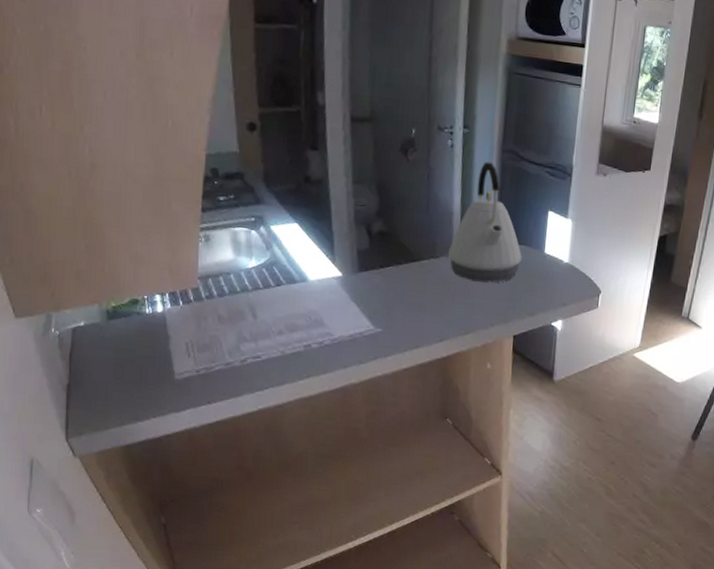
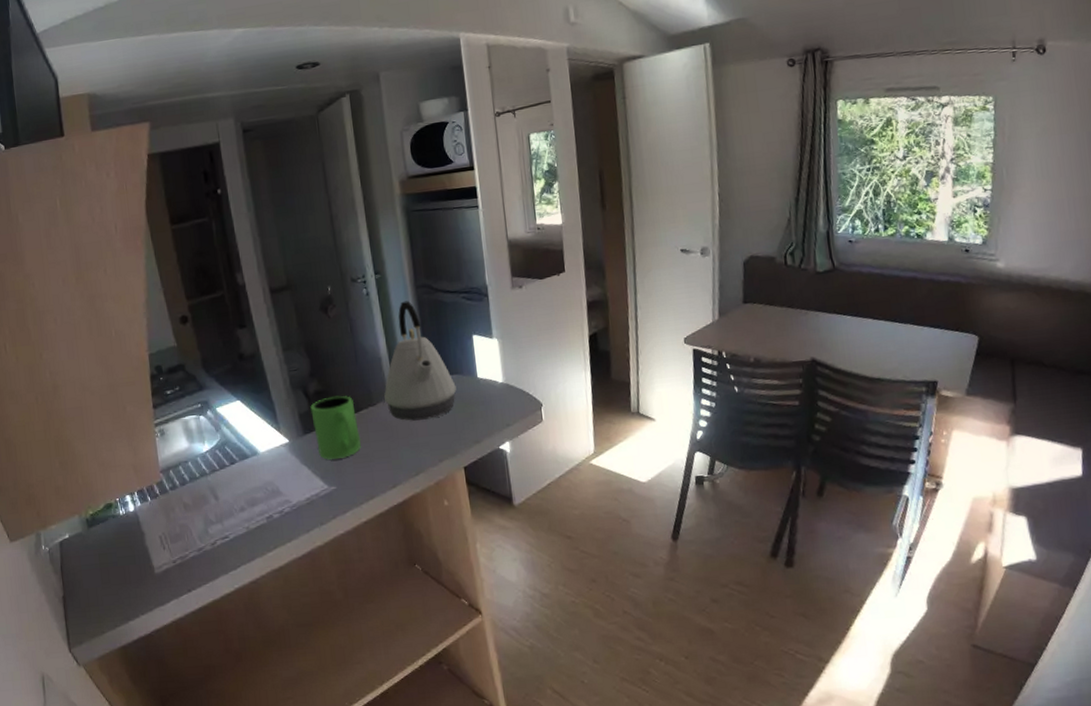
mug: none [370,240,417,303] -> present [310,395,361,460]

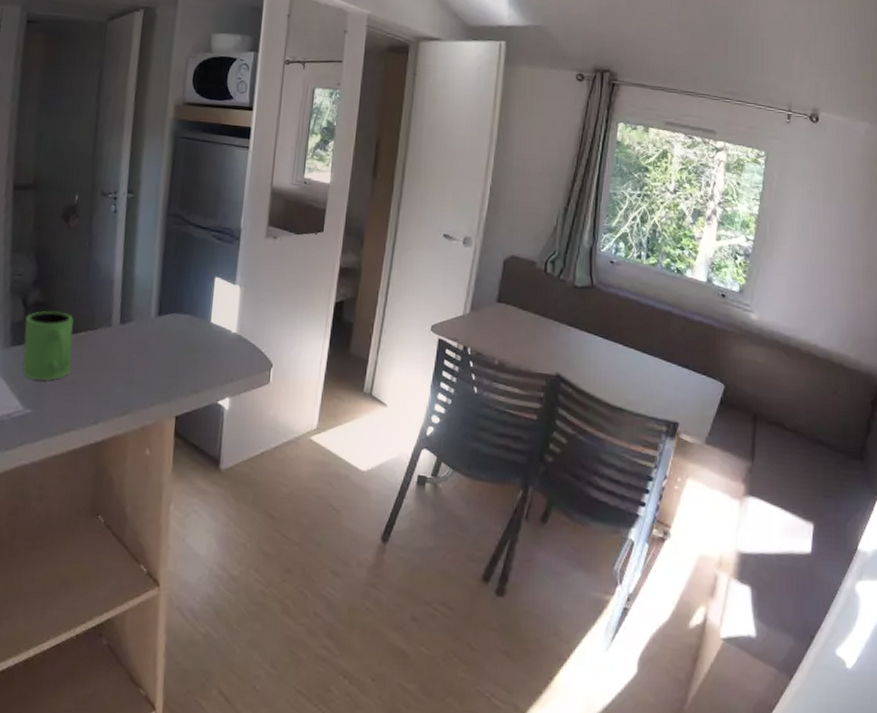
kettle: present [384,300,457,421] -> none [107,227,186,357]

